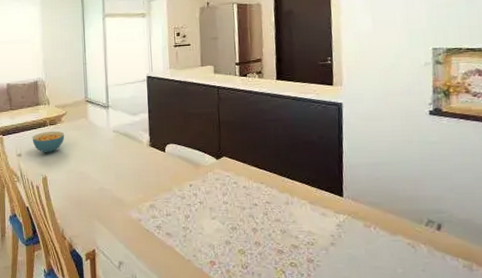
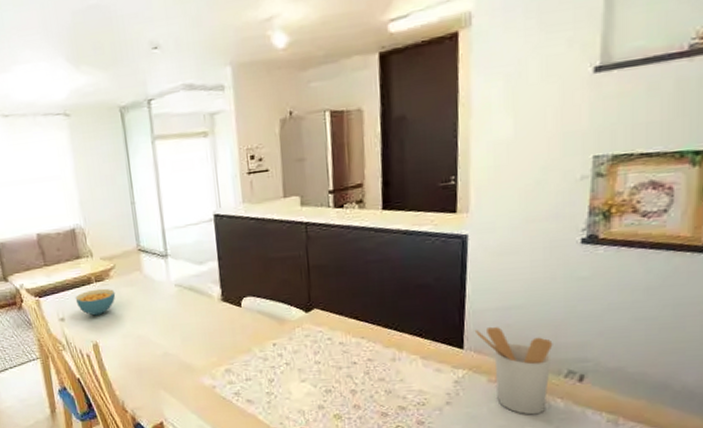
utensil holder: none [351,180,414,258] -> present [474,327,553,415]

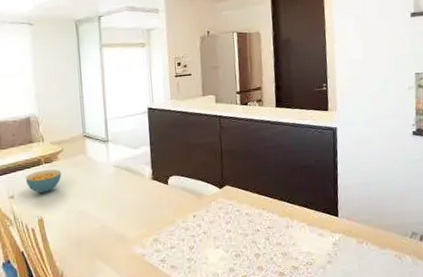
utensil holder: present [474,327,553,415] -> none [345,199,401,270]

